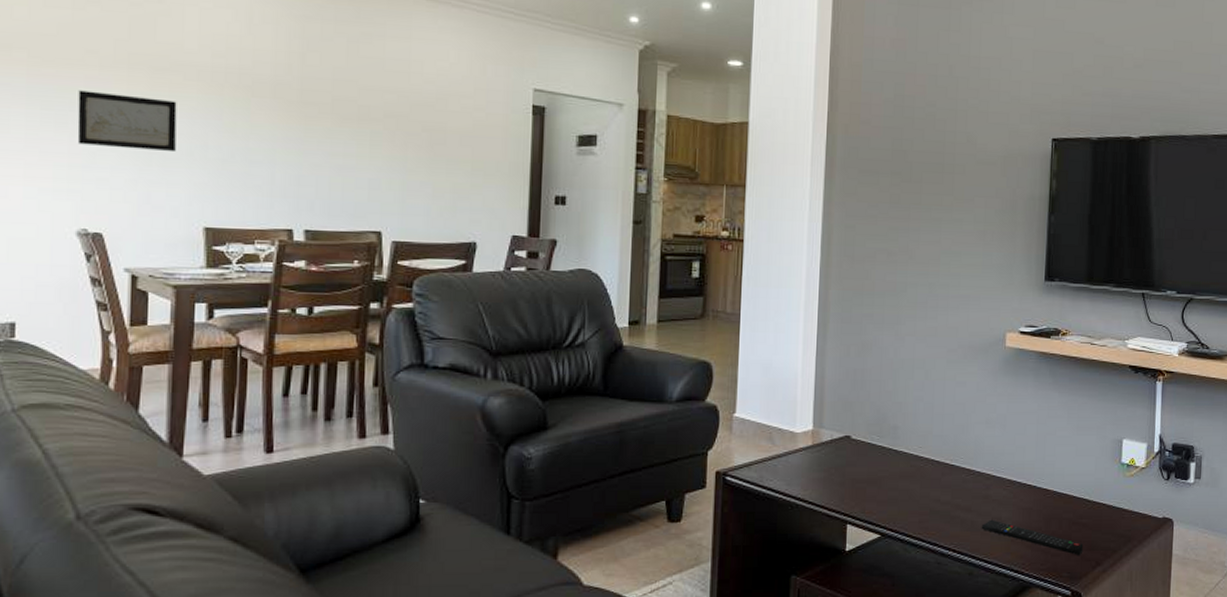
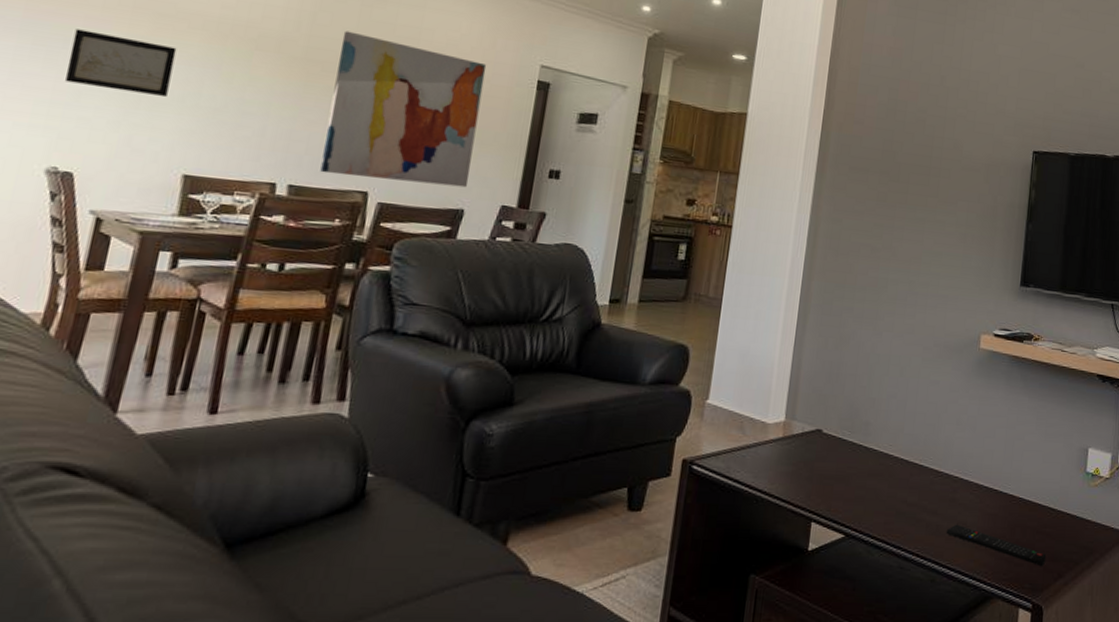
wall art: none [332,69,480,220] -> present [320,30,487,188]

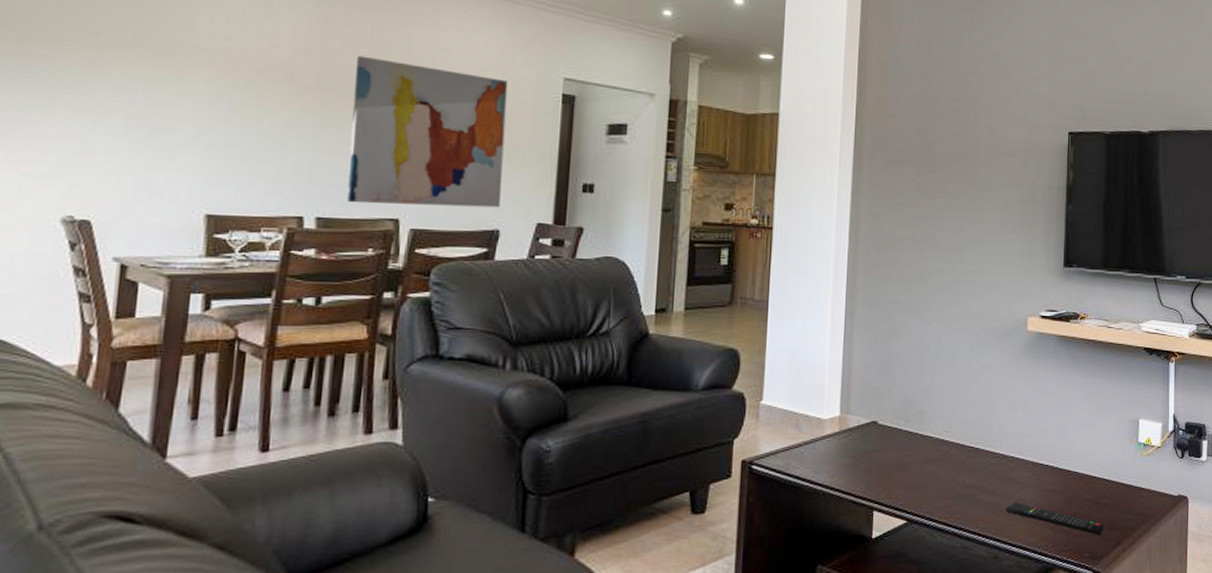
wall art: present [65,29,177,98] -> none [69,72,184,137]

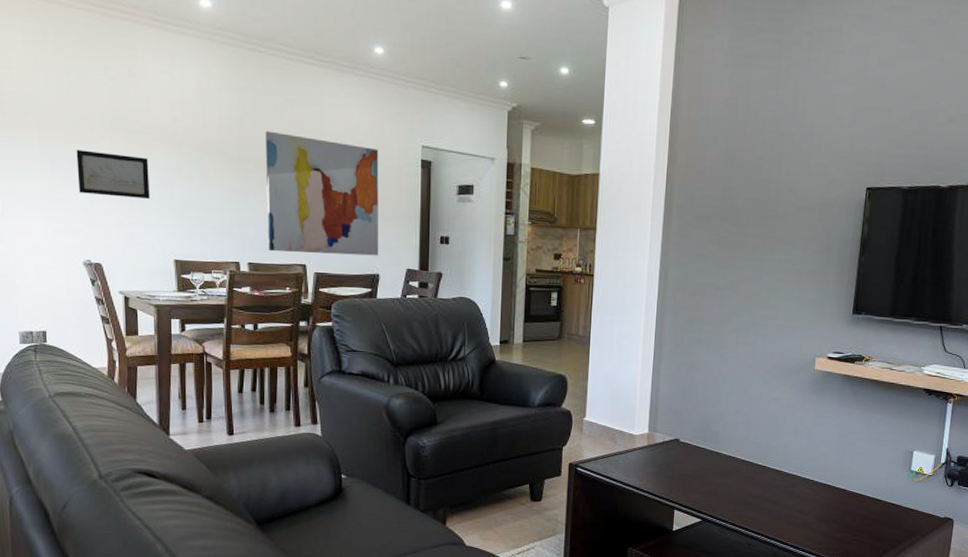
wall art: none [69,72,184,137] -> present [76,150,150,200]
remote control: present [1005,502,1104,536] -> none [786,511,873,545]

